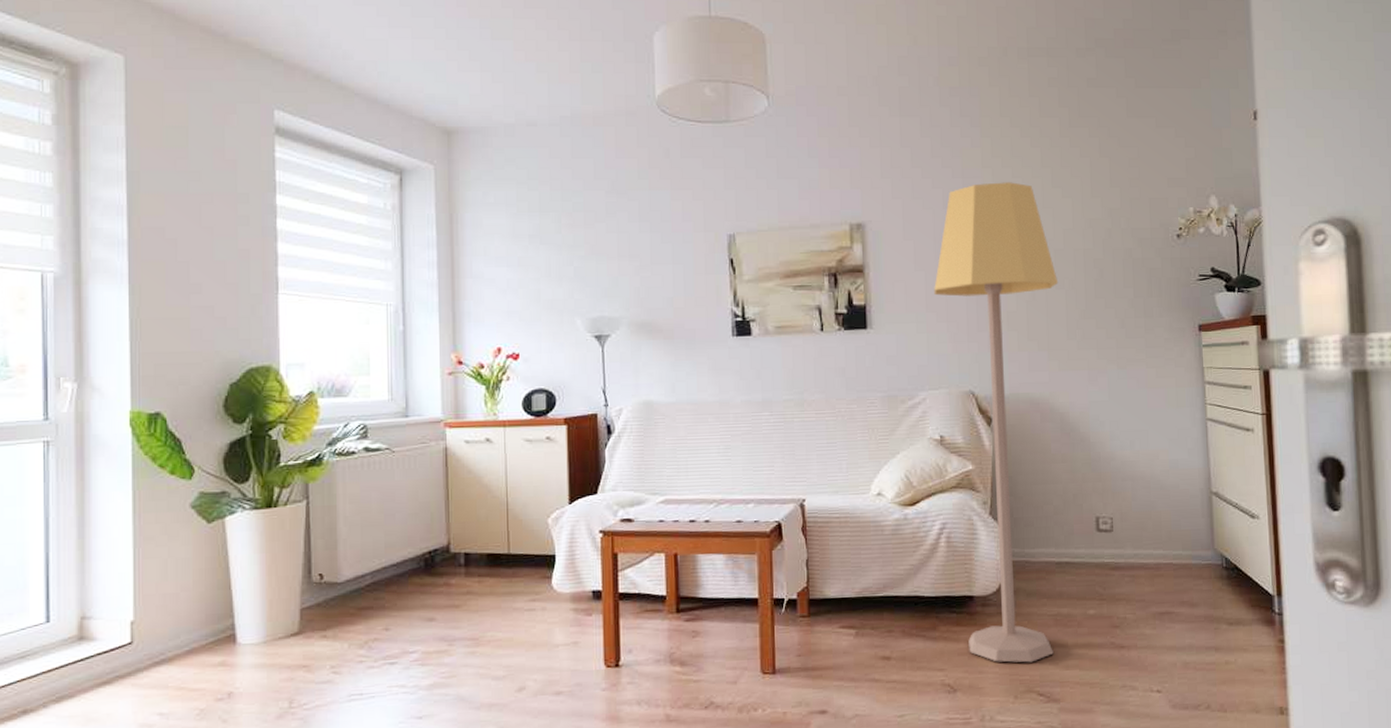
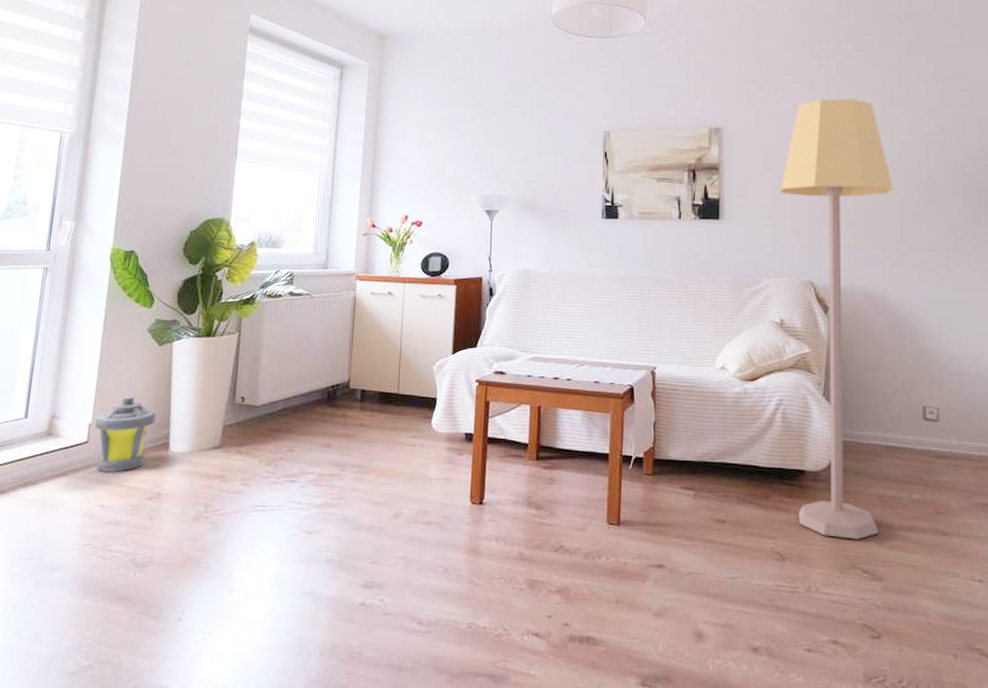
lantern: none [139,585,214,675] -> present [95,396,156,472]

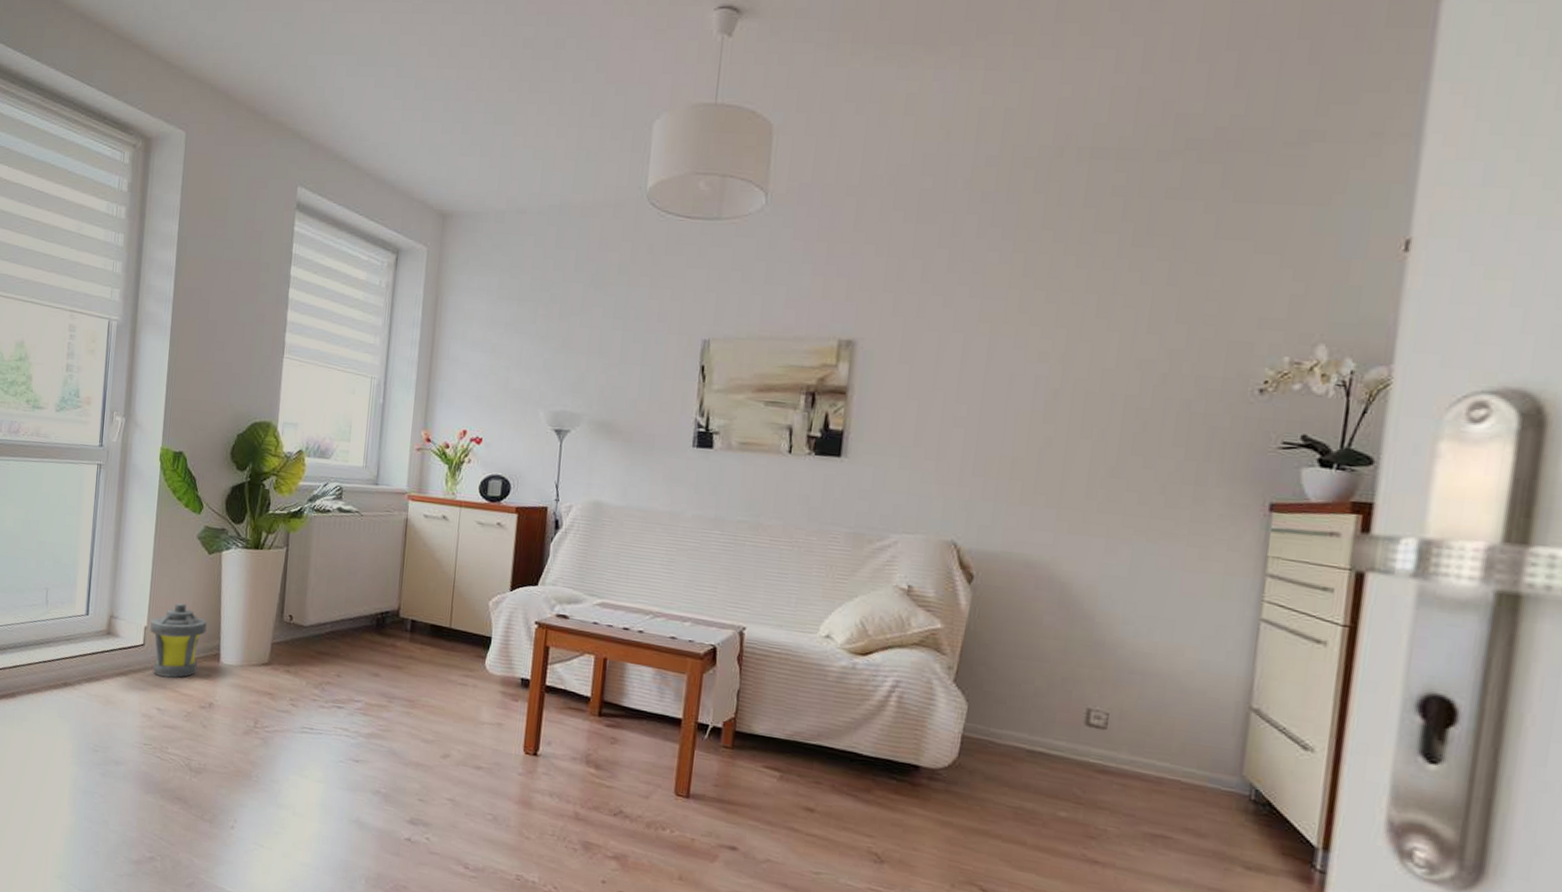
lamp: present [781,98,894,540] -> none [905,306,1085,854]

